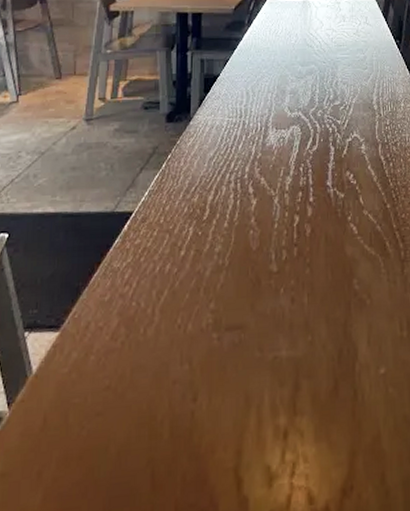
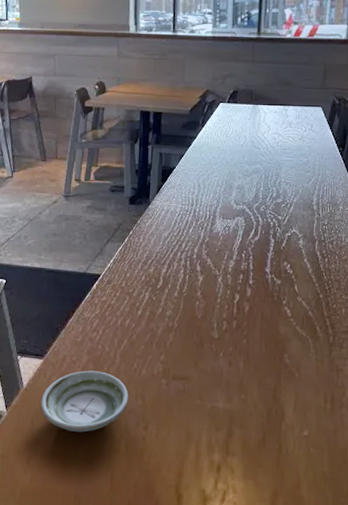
saucer: none [56,335,172,422] -> present [41,370,129,433]

